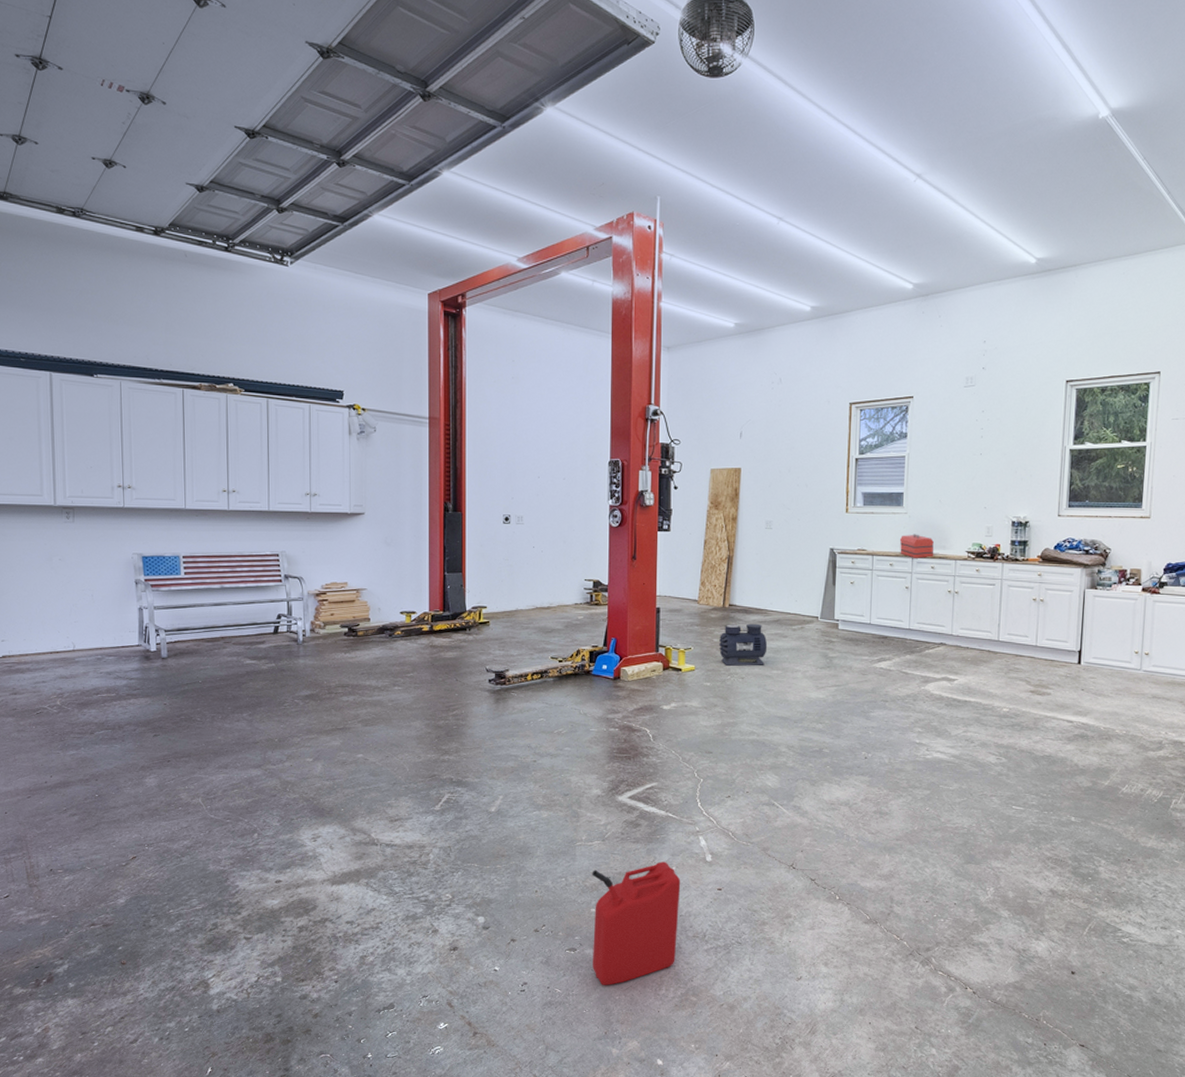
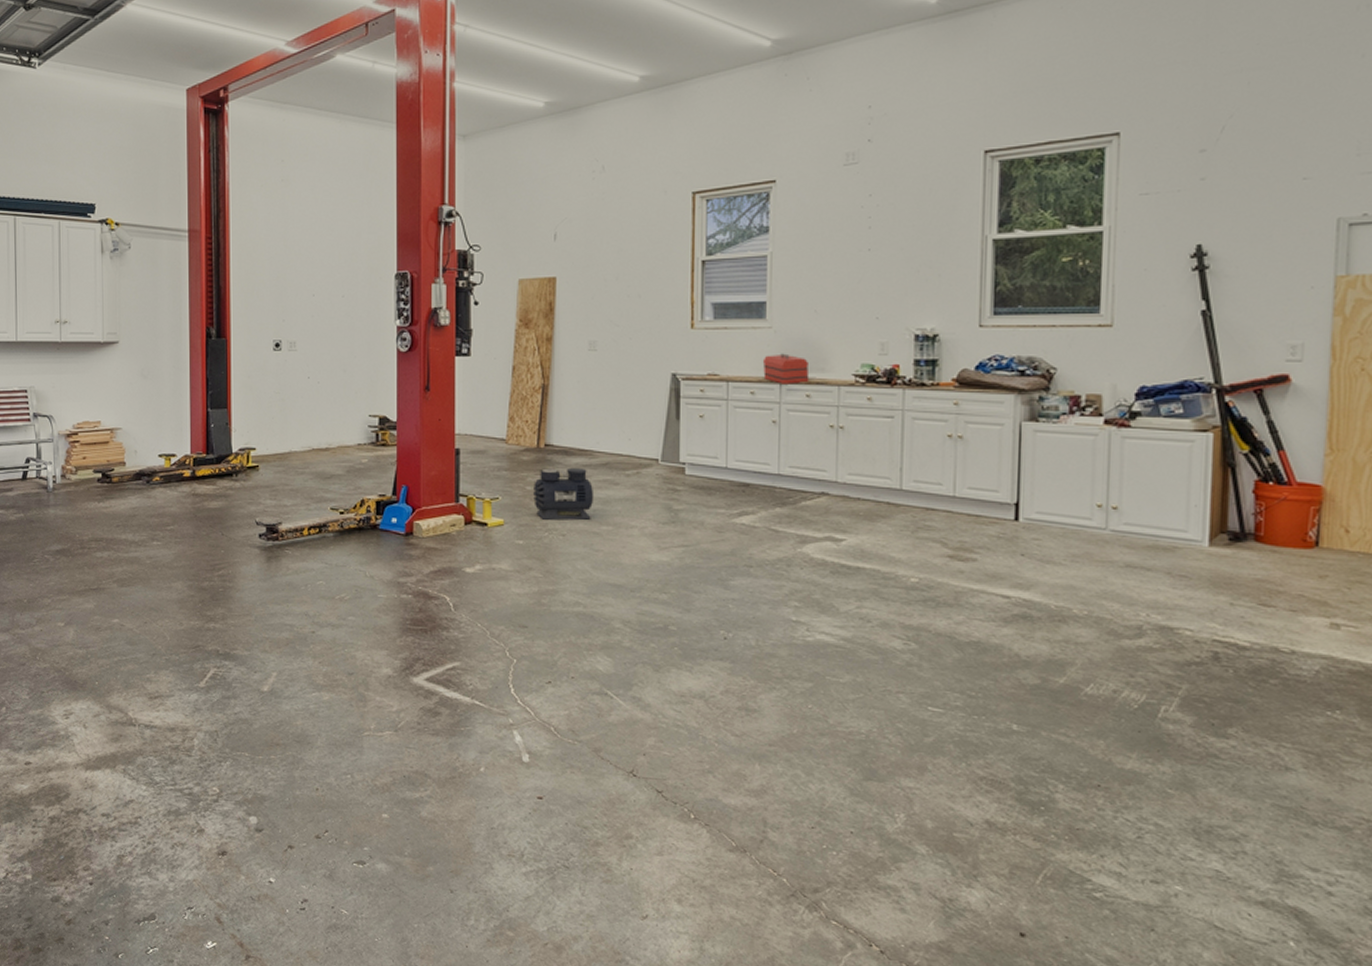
fuel can: present [592,861,681,985] -> none [382,760,491,910]

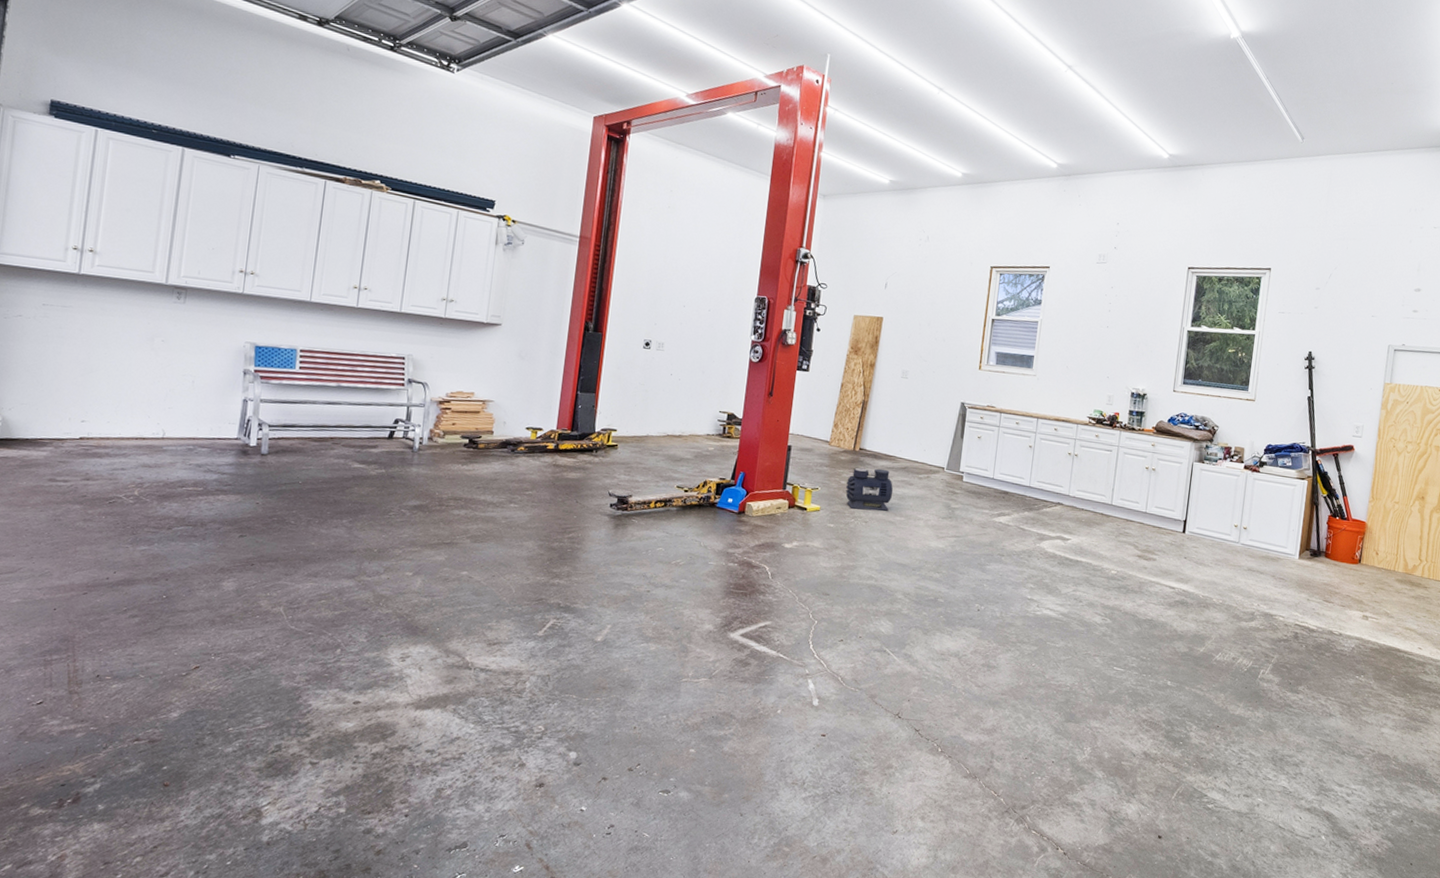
toolbox: present [762,353,810,384] -> none [1026,396,1059,420]

